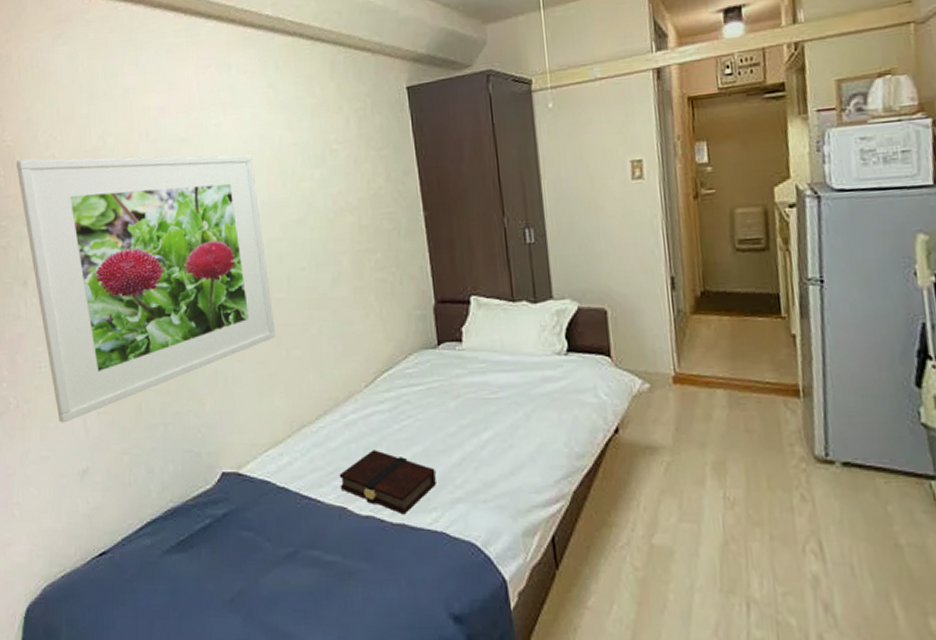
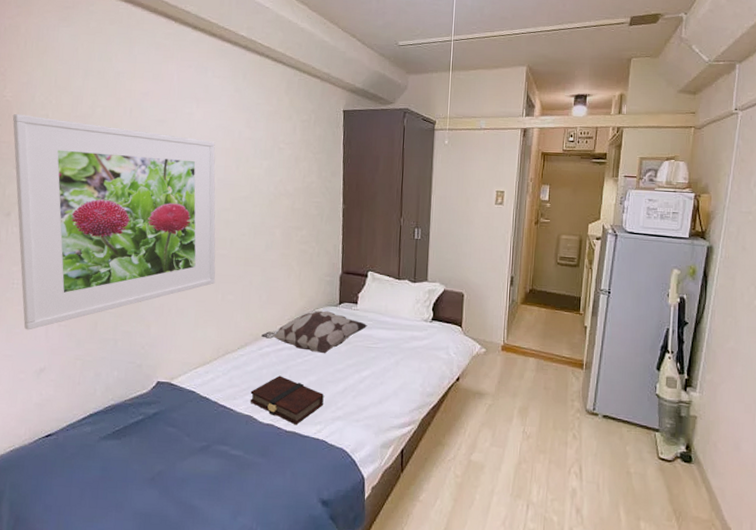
decorative pillow: none [343,356,480,415] -> present [261,310,368,354]

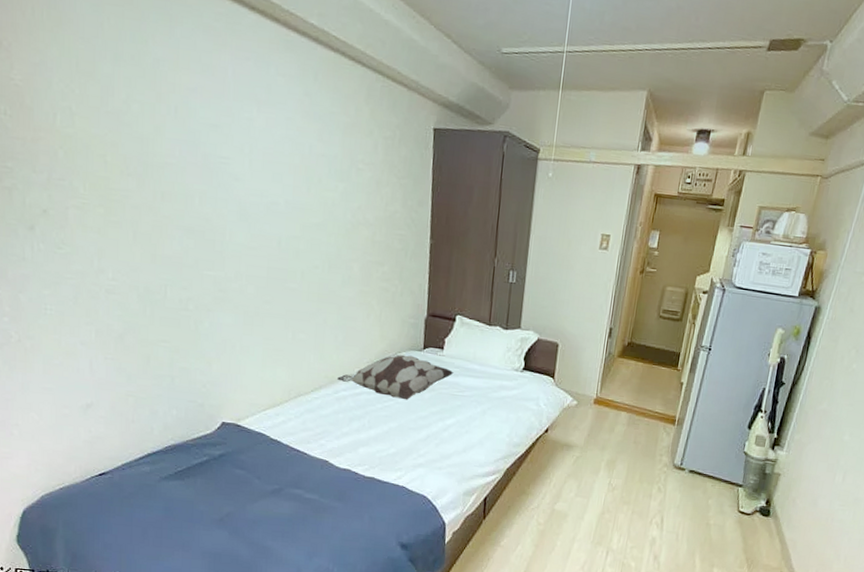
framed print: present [12,114,216,330] -> none [25,103,285,362]
book: present [250,375,324,425] -> none [325,420,405,471]

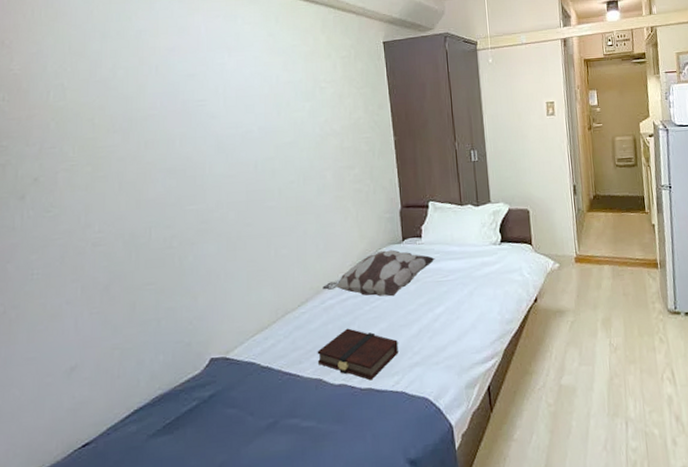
book: none [325,420,405,471] -> present [317,328,398,381]

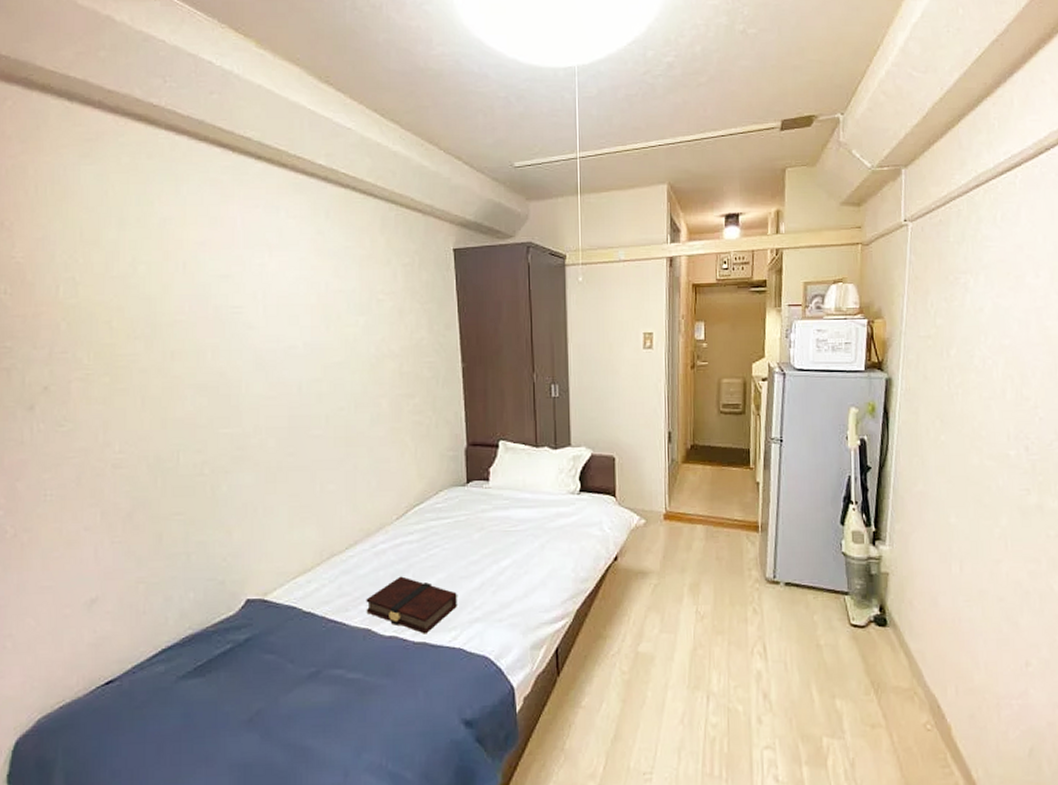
decorative pillow: present [323,249,435,297] -> none [374,492,503,545]

